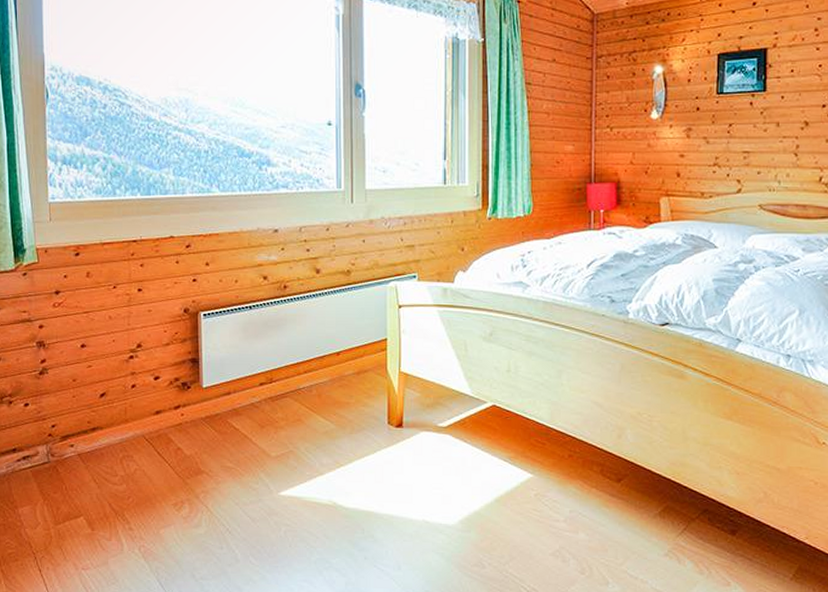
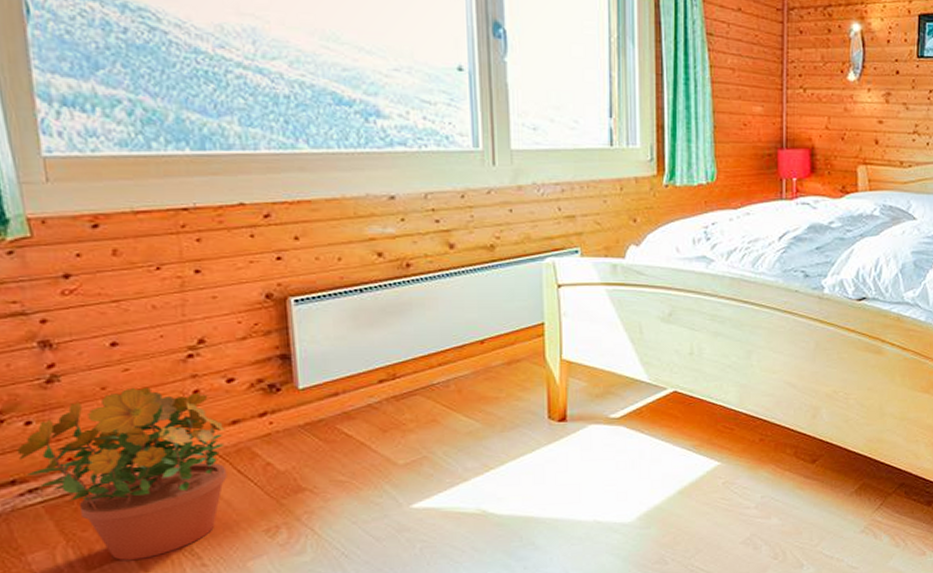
flowerpot: none [18,380,151,520] -> present [16,387,227,561]

